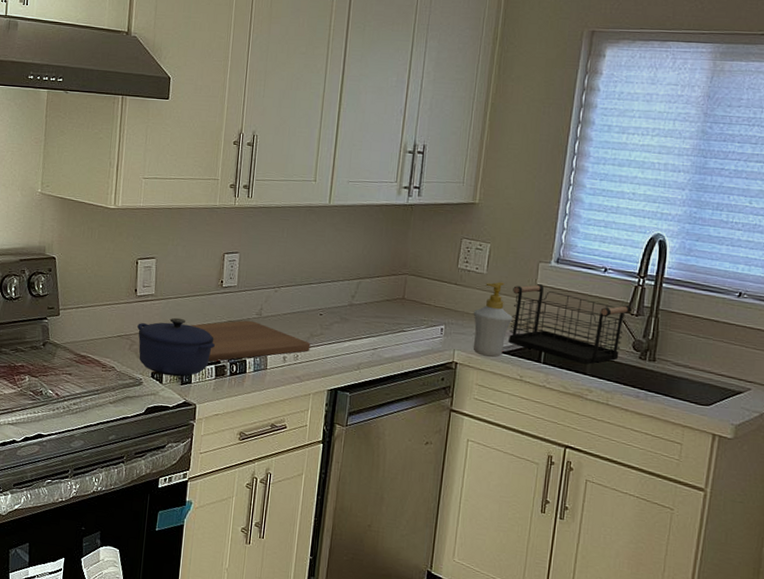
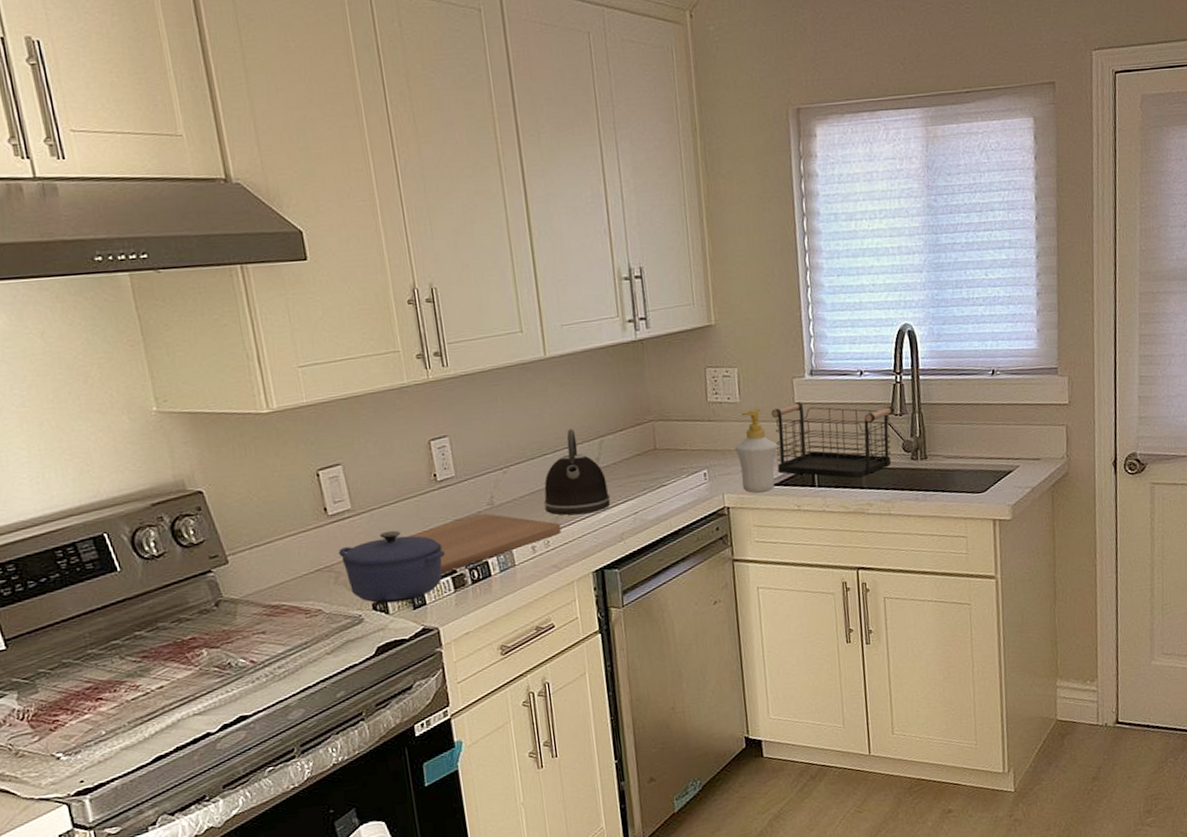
kettle: none [300,267,357,341] -> present [543,428,611,515]

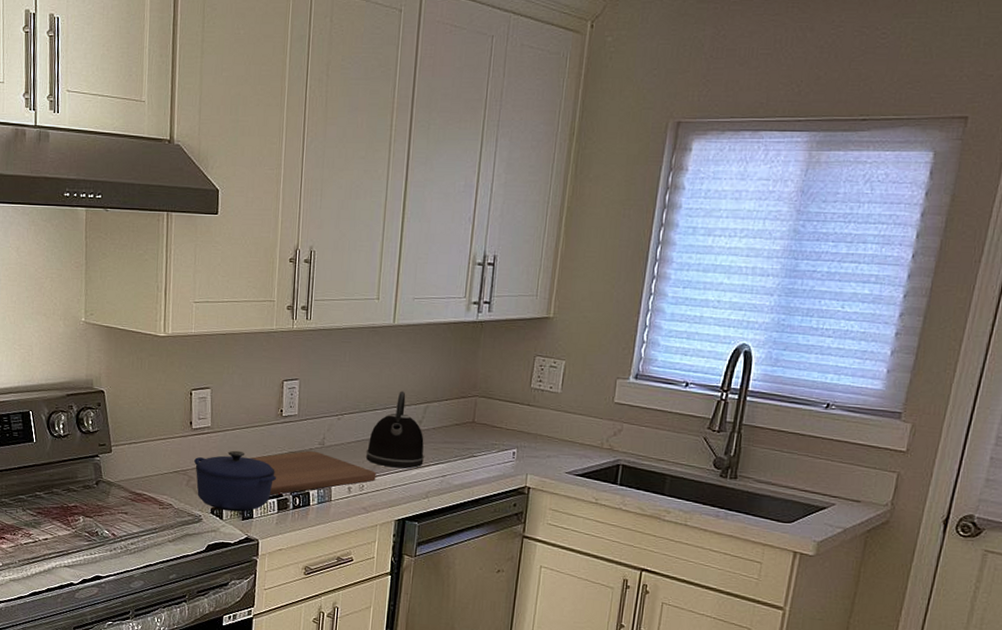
soap bottle: present [734,408,778,494] -> none [546,401,589,481]
dish rack: present [771,402,895,479] -> none [584,402,714,485]

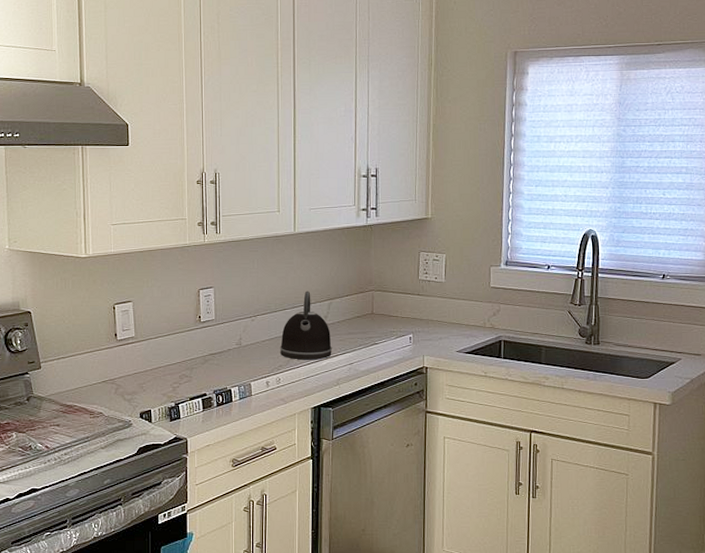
cooking pot: present [194,450,277,512] -> none [121,357,200,414]
cutting board: present [249,450,376,495] -> none [172,351,291,395]

